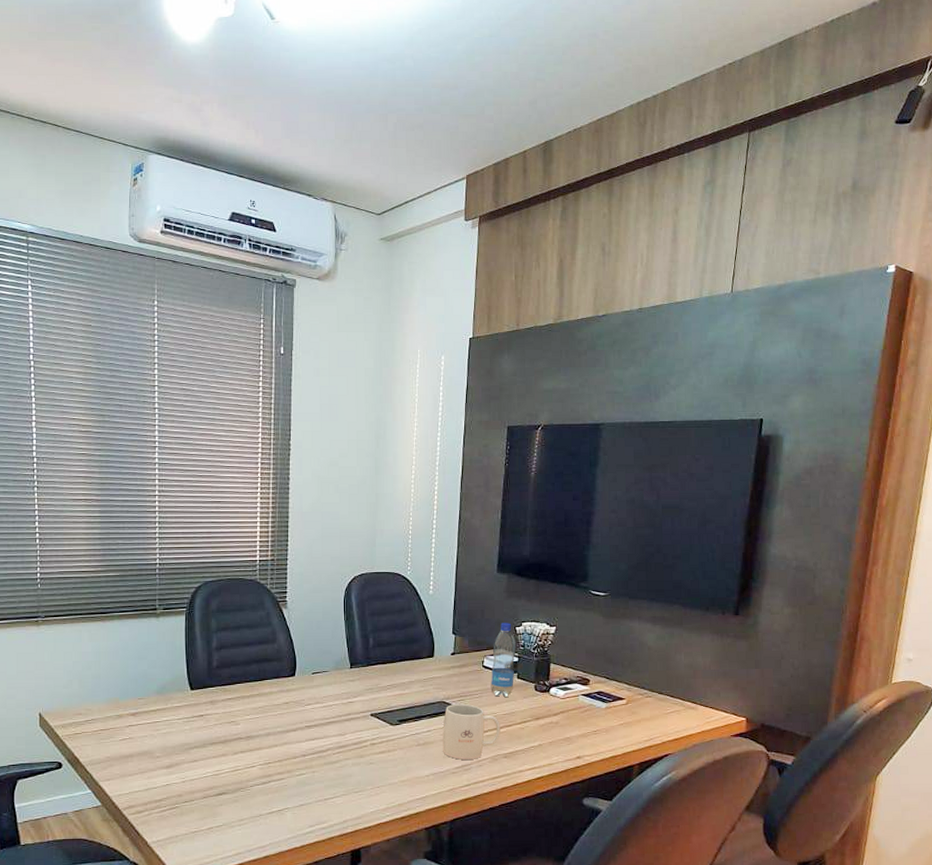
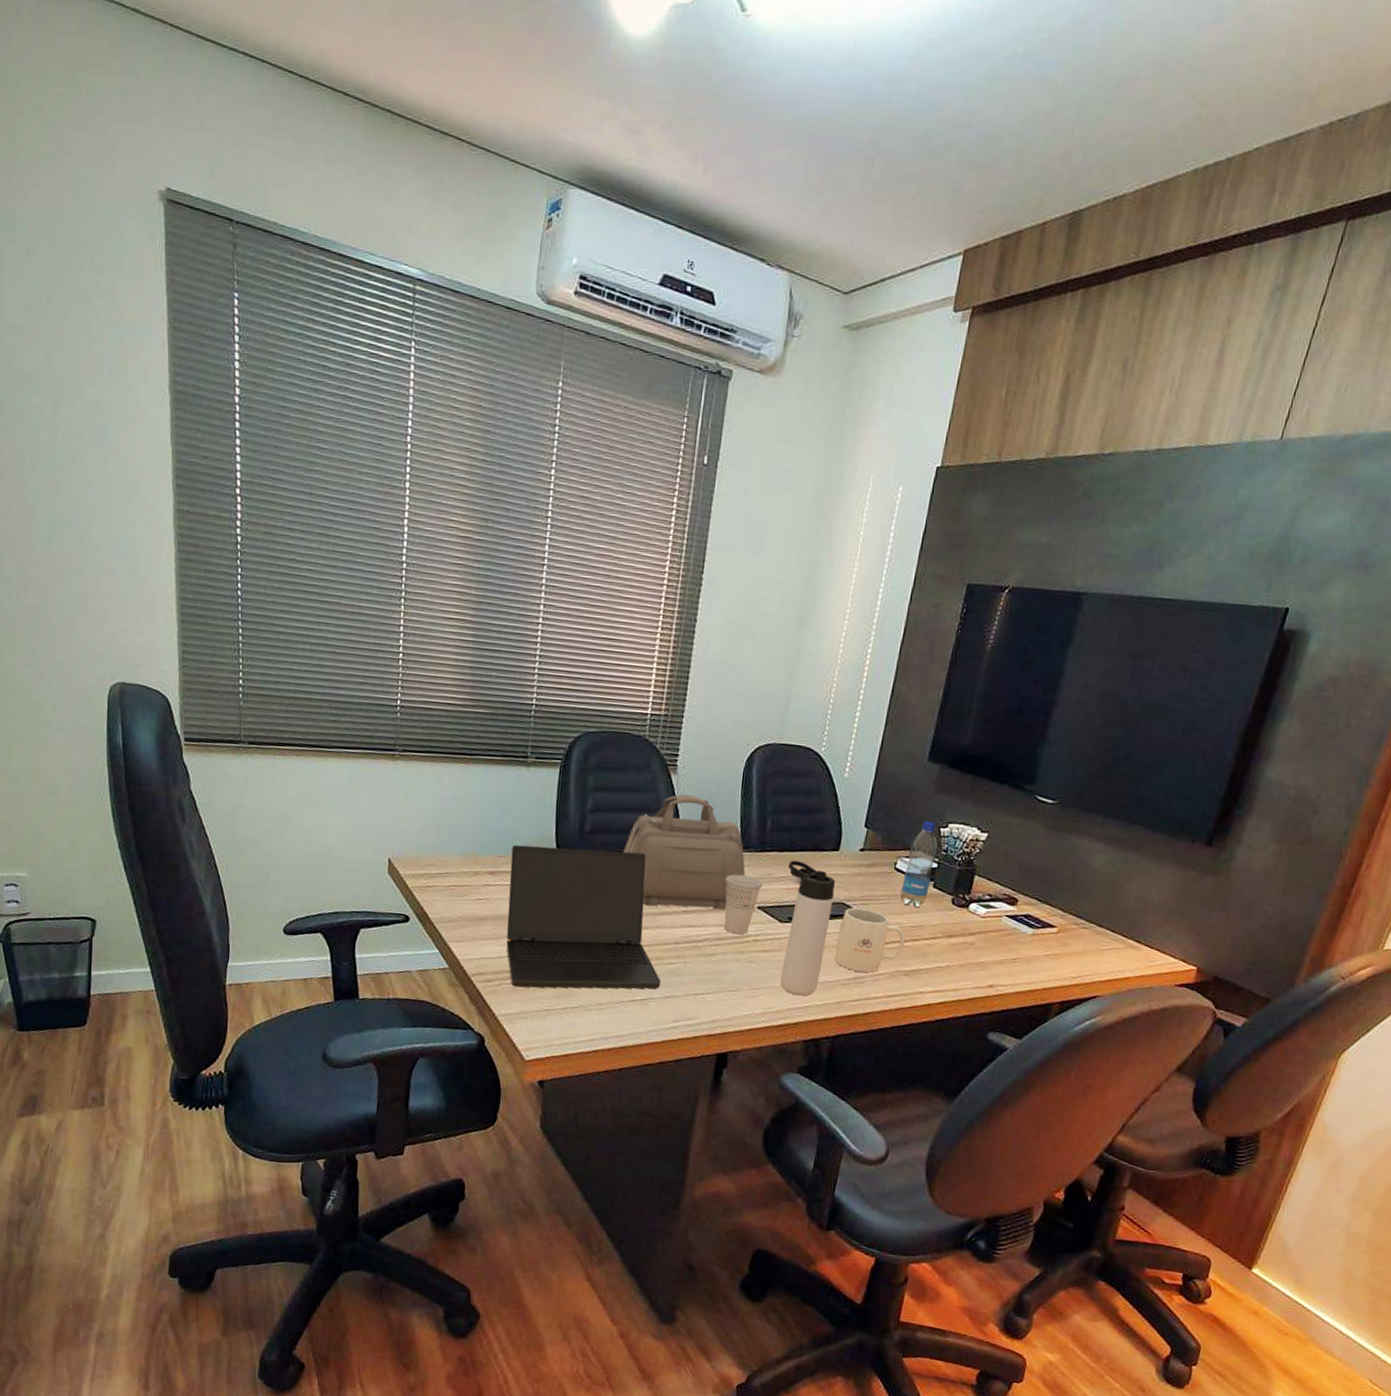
laptop: none [150,680,294,815] -> present [506,844,661,989]
handbag: none [248,624,356,726] -> present [623,794,746,909]
cup: none [339,688,372,741] -> present [724,874,763,935]
thermos bottle: none [393,670,435,788] -> present [780,860,835,996]

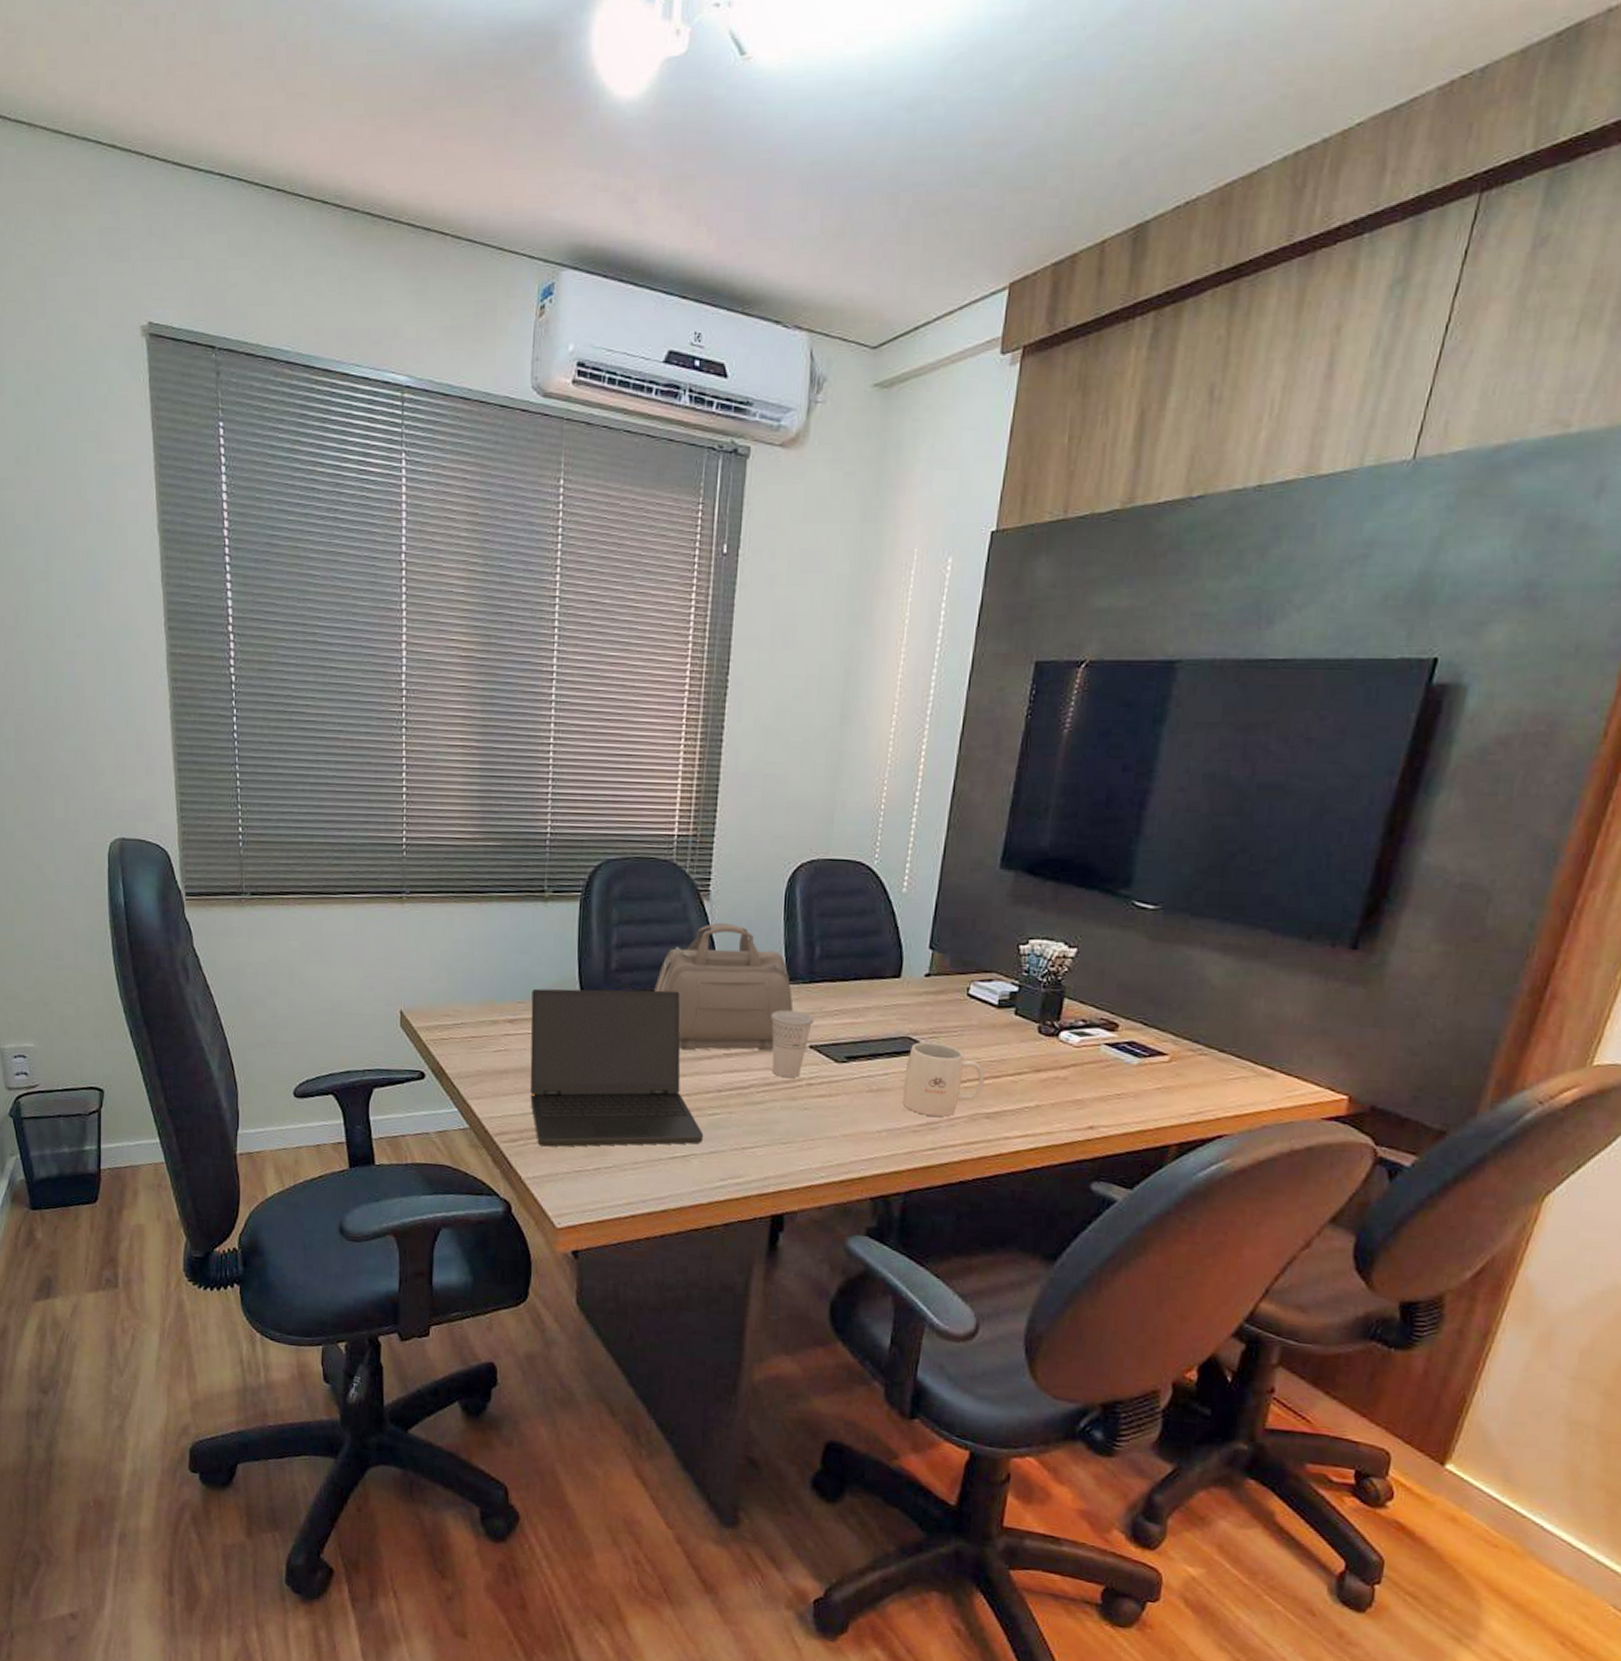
thermos bottle: present [780,860,835,996] -> none [839,991,898,1147]
bottle: present [900,821,938,908] -> none [975,938,1017,1040]

